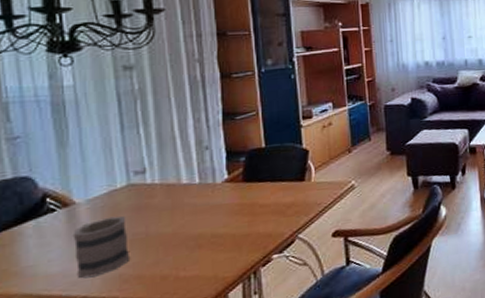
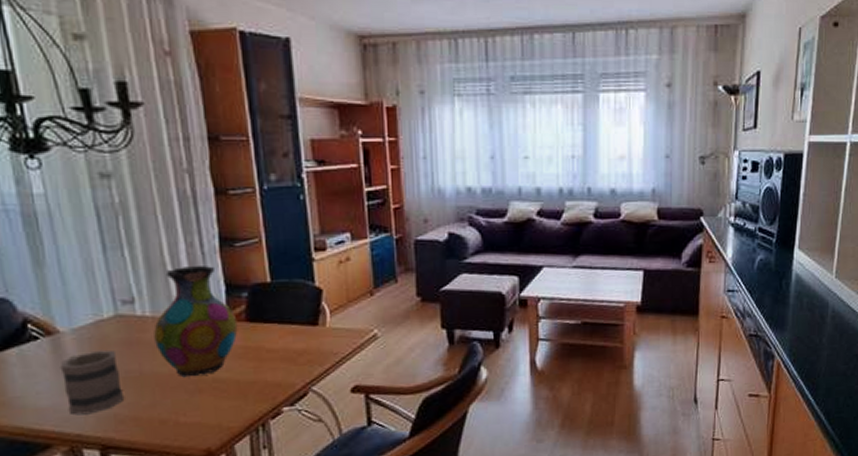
vase: none [161,137,236,236] -> present [154,266,238,378]

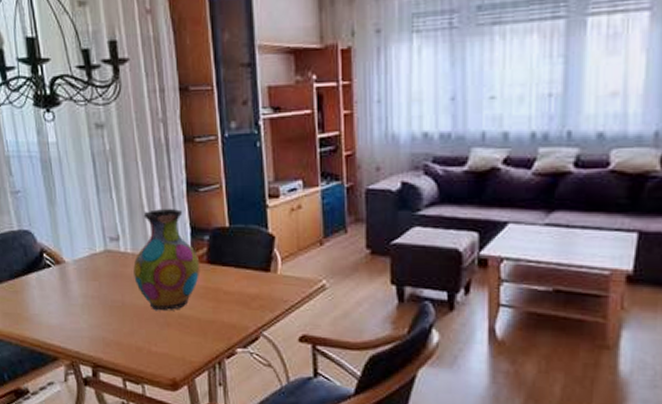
mug: present [59,349,123,415] -> none [65,280,110,336]

